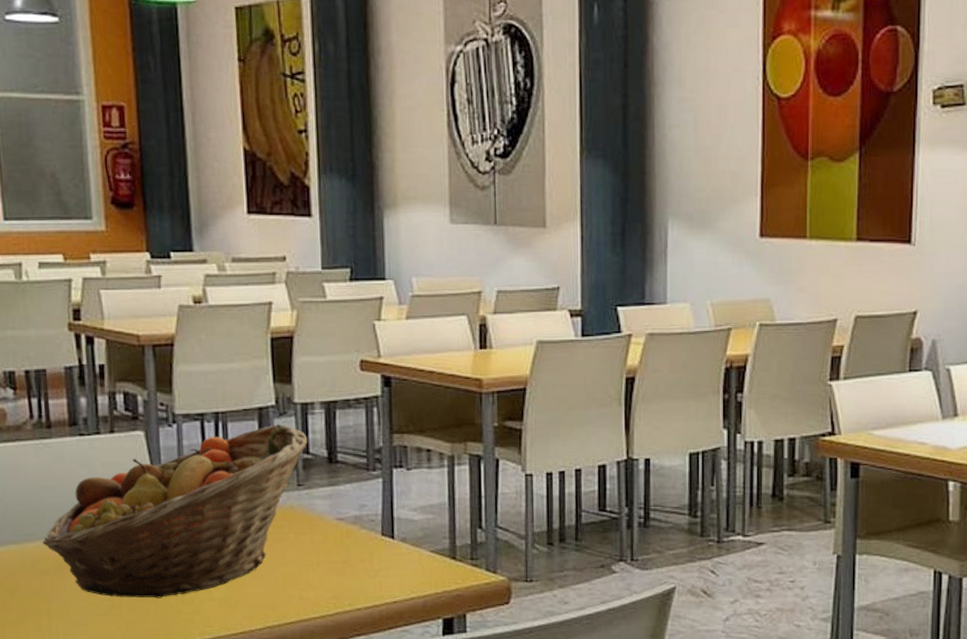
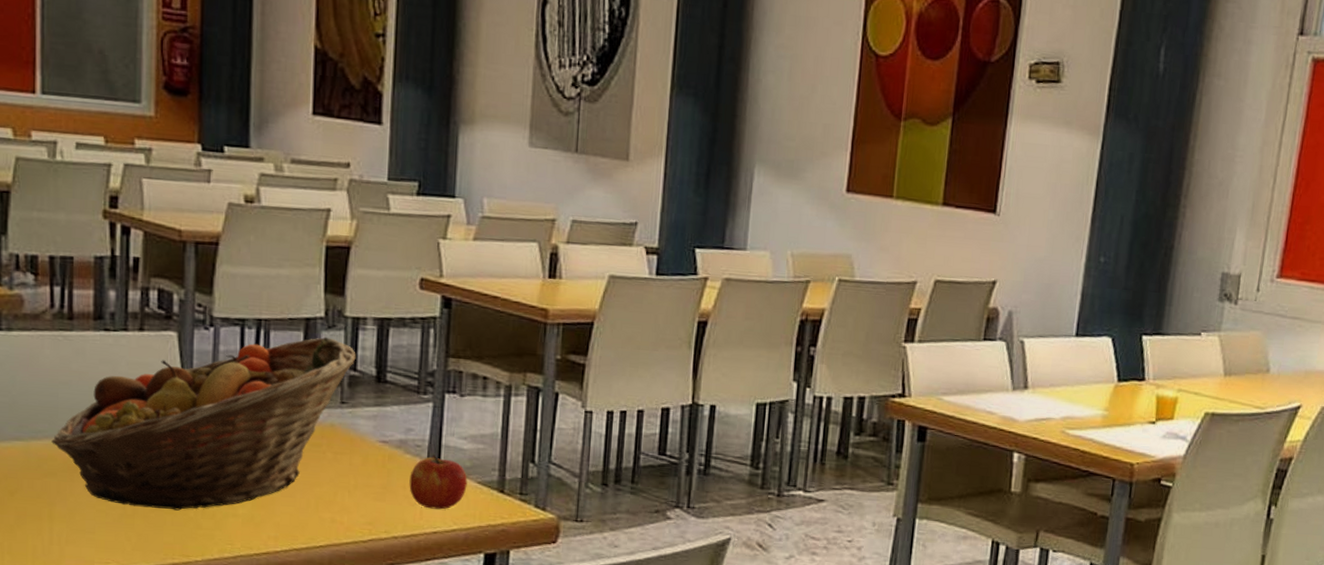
apple: none [367,528,421,580] -> present [409,454,467,510]

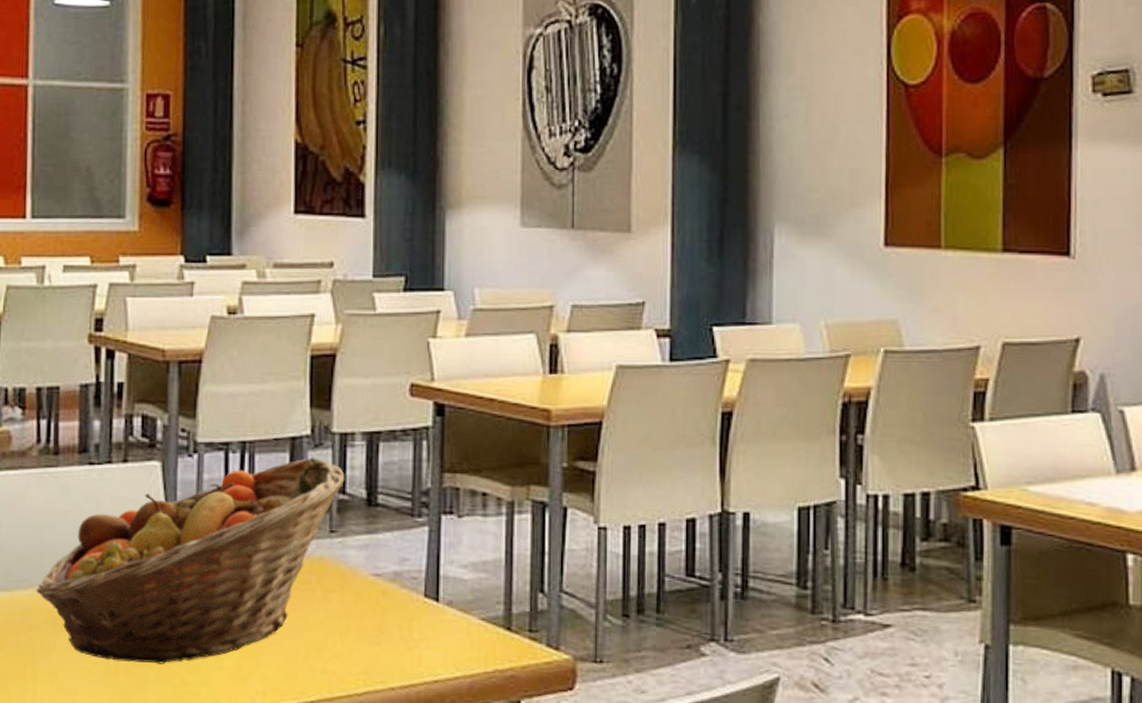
apple: present [409,454,467,510] -> none [406,587,470,653]

